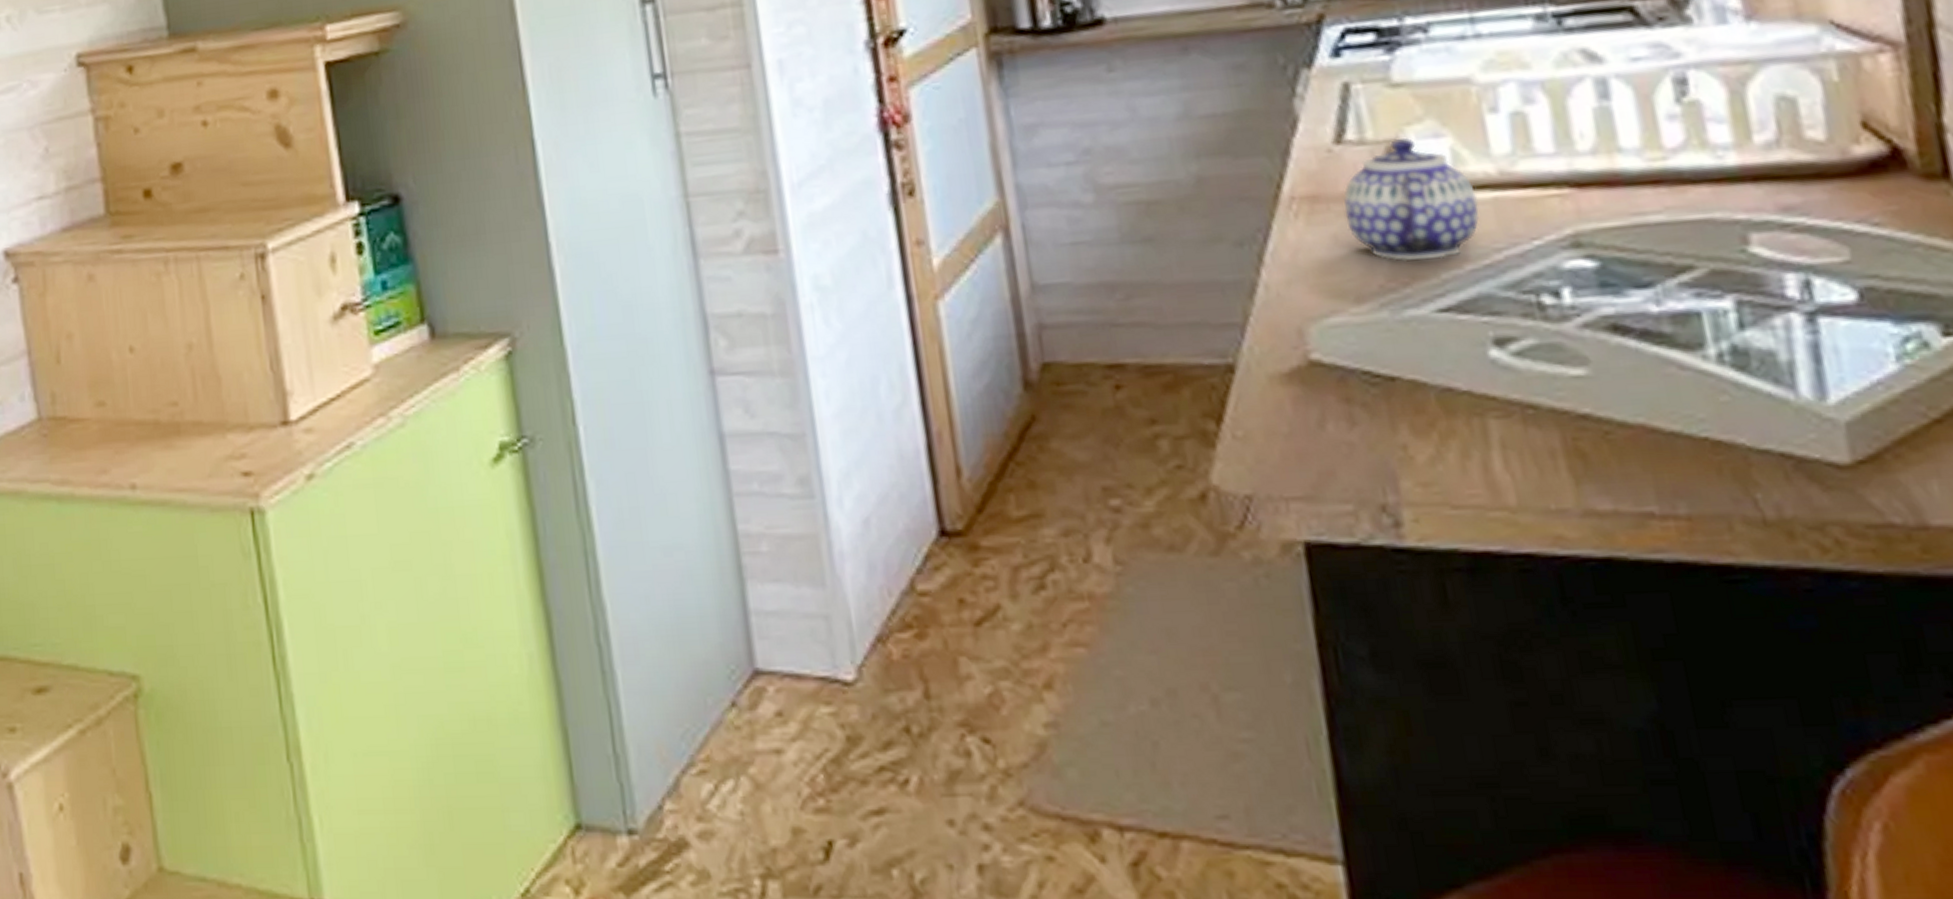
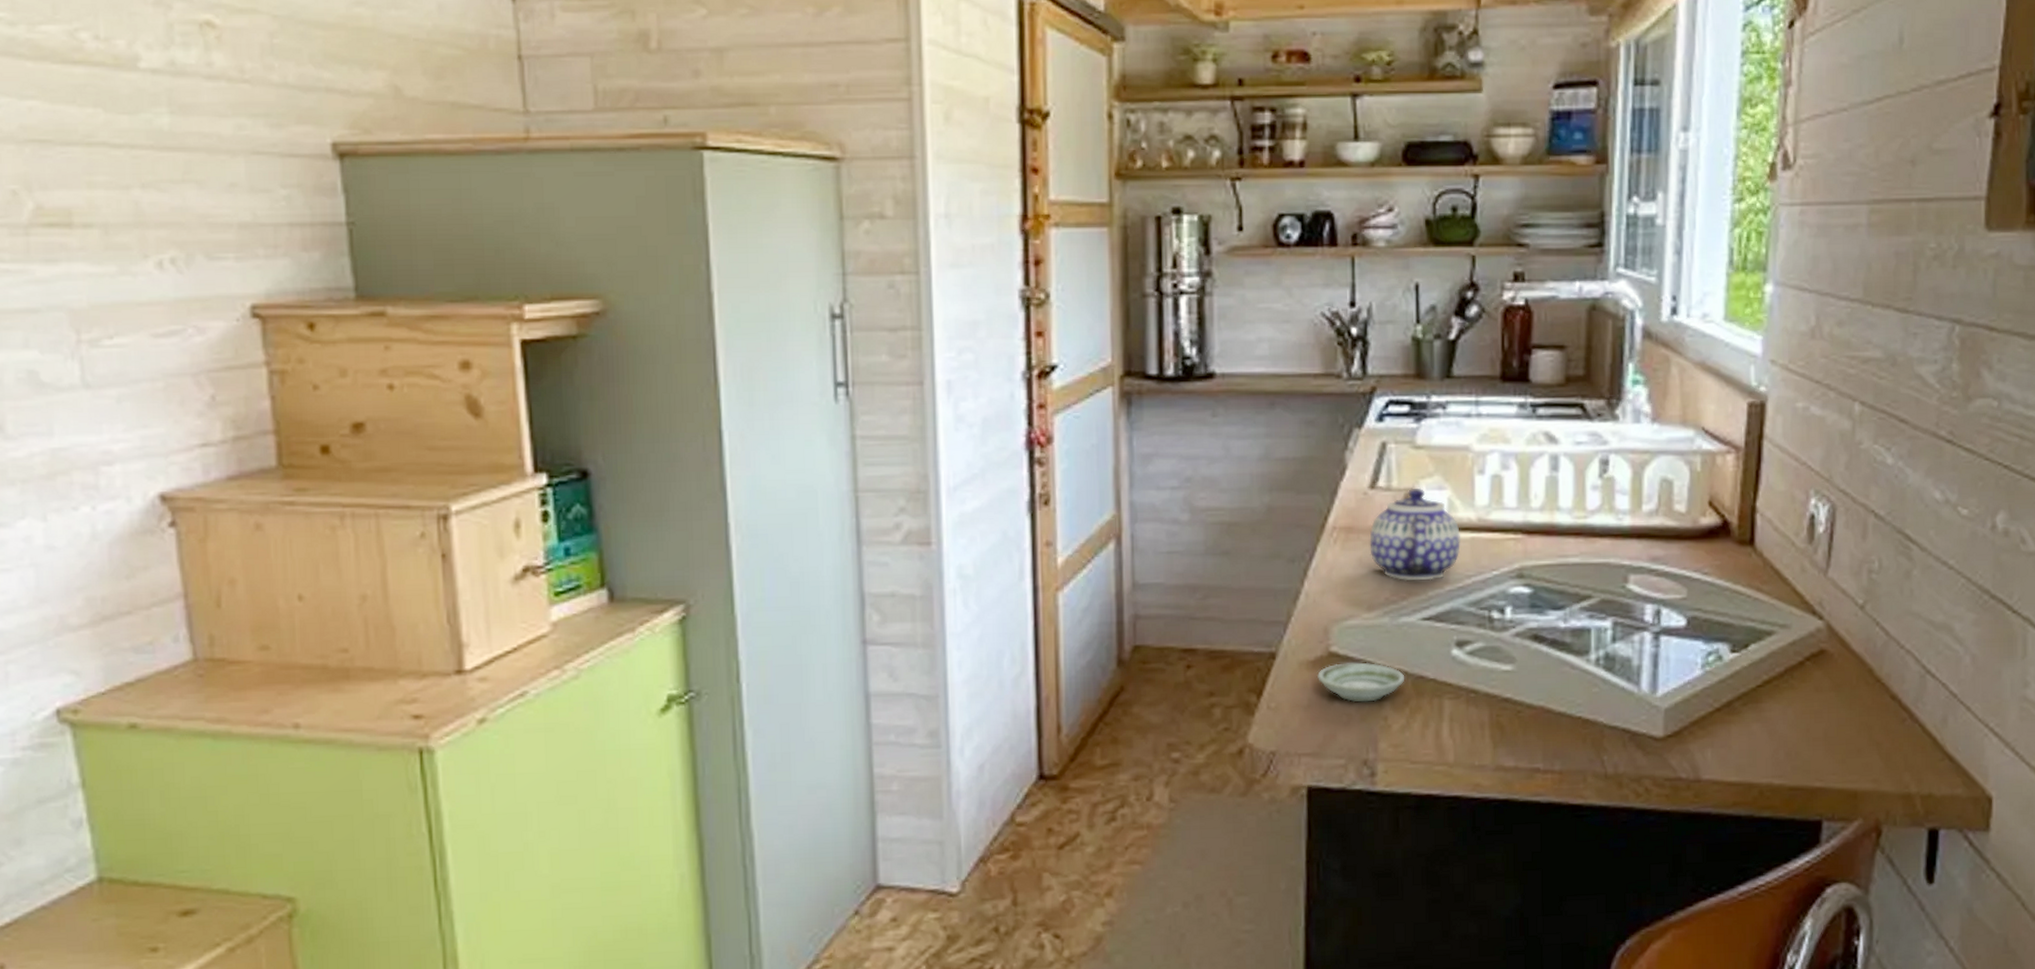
saucer: none [1296,372,1425,427] -> present [1317,662,1405,703]

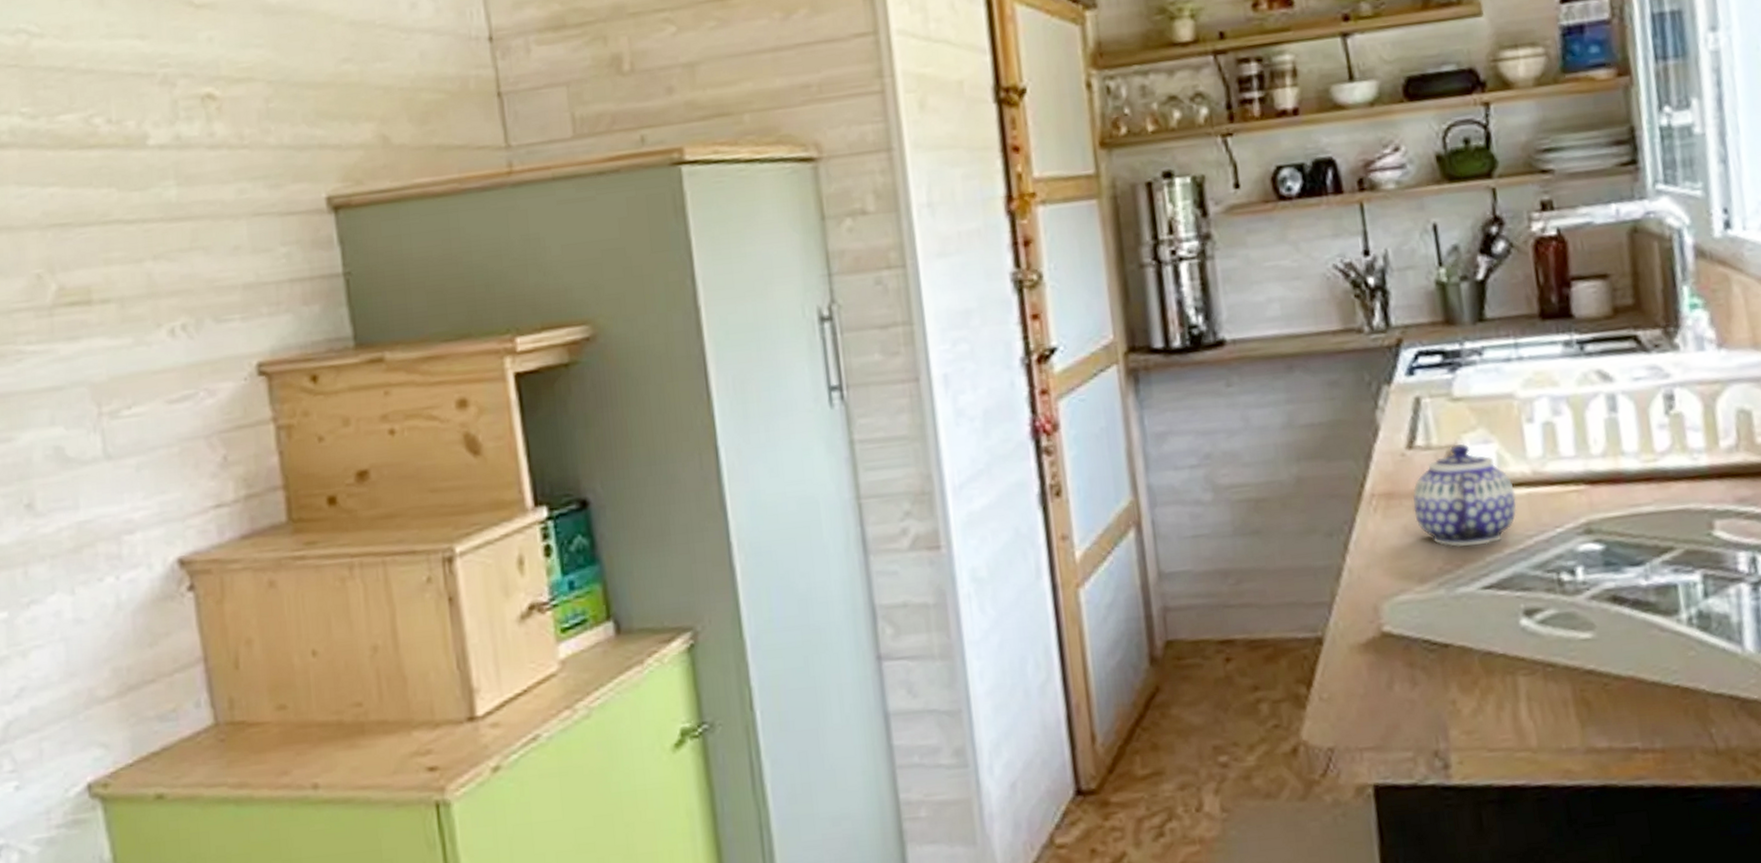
saucer: present [1317,662,1405,703] -> none [1371,640,1471,687]

